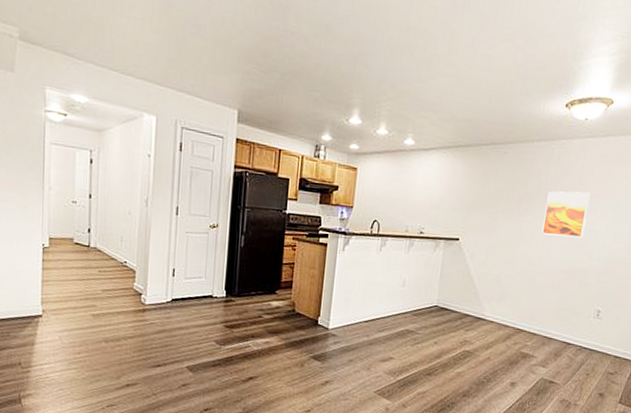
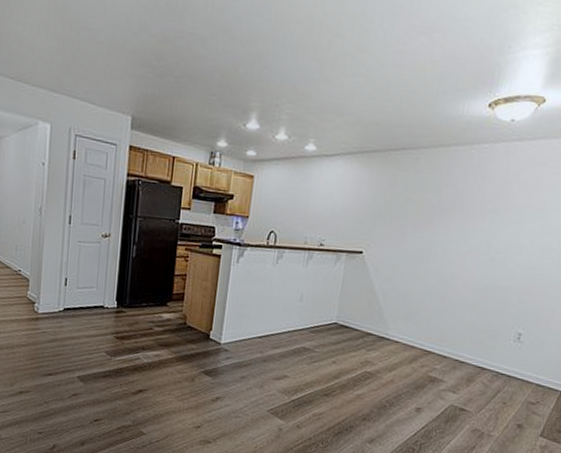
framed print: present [542,191,591,238] -> none [456,200,515,253]

